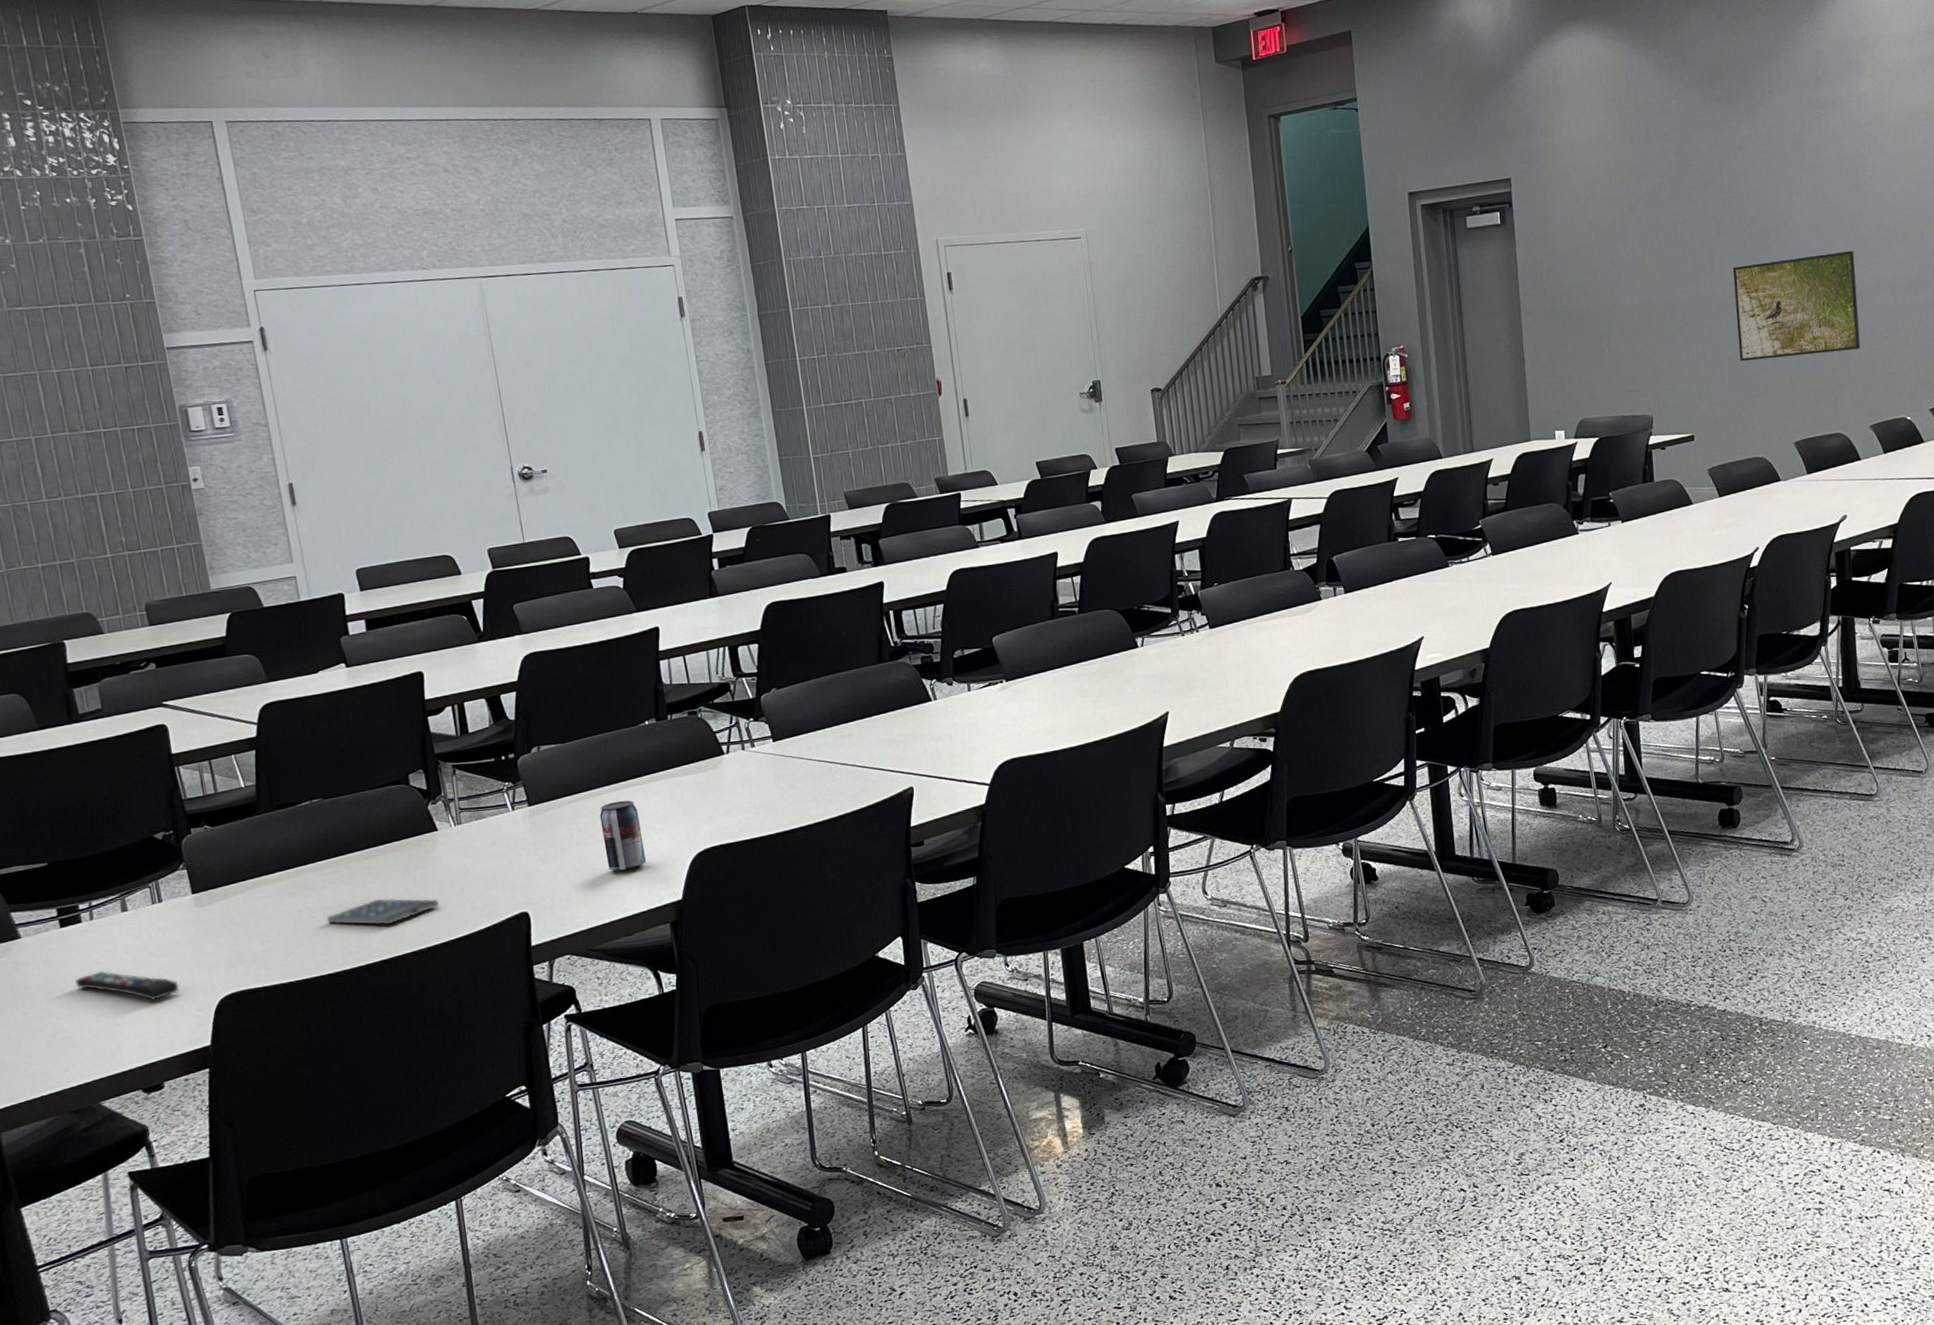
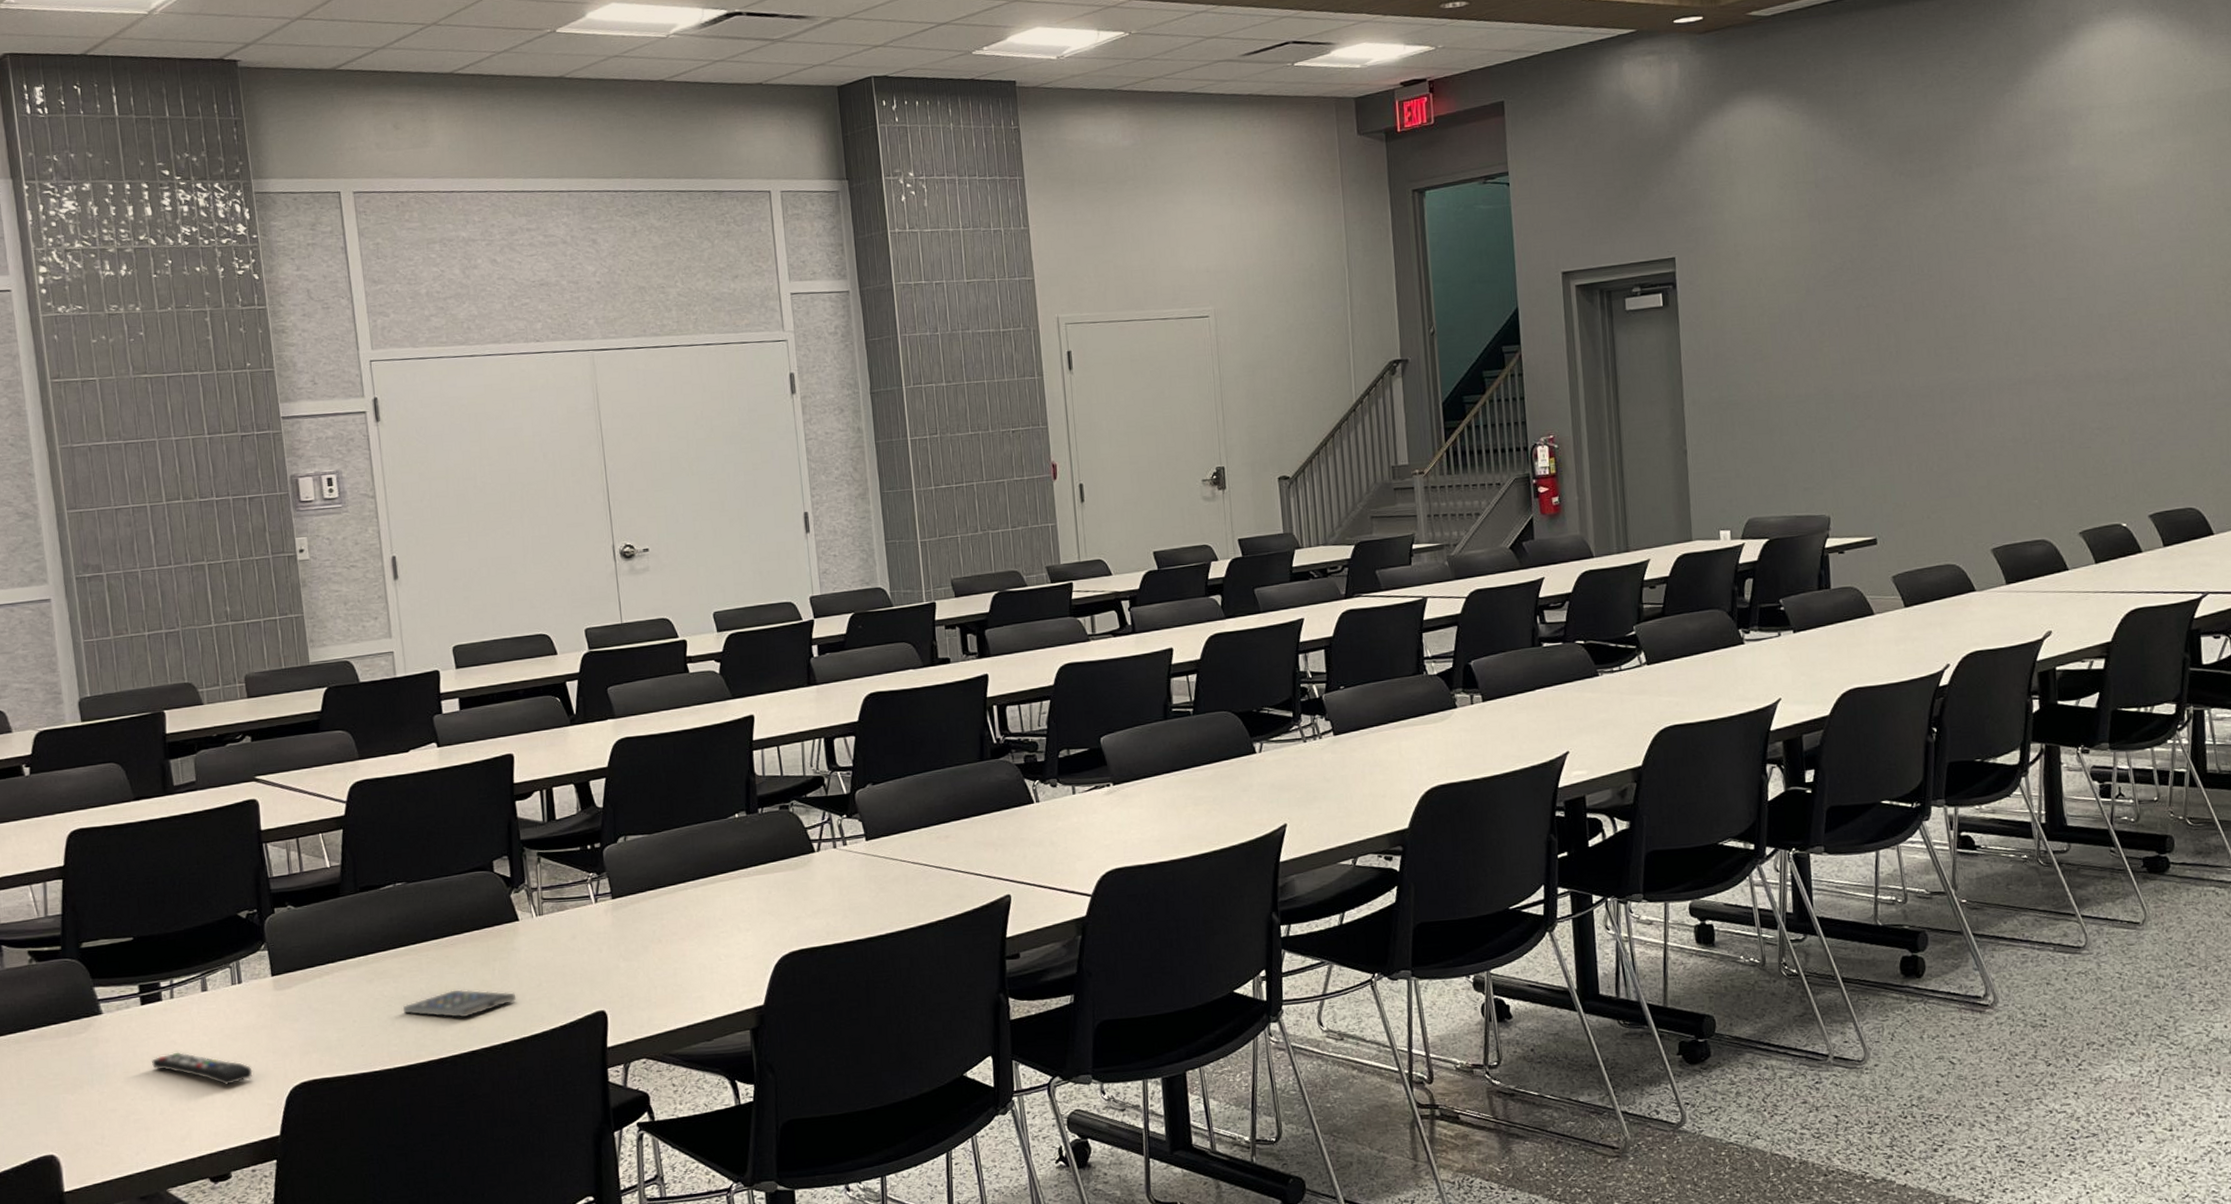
beverage can: present [599,800,647,872] -> none [683,896,730,973]
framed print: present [1732,250,1861,362] -> none [1922,339,2069,459]

